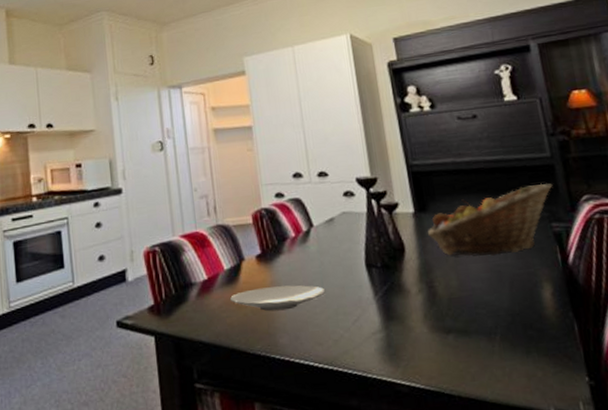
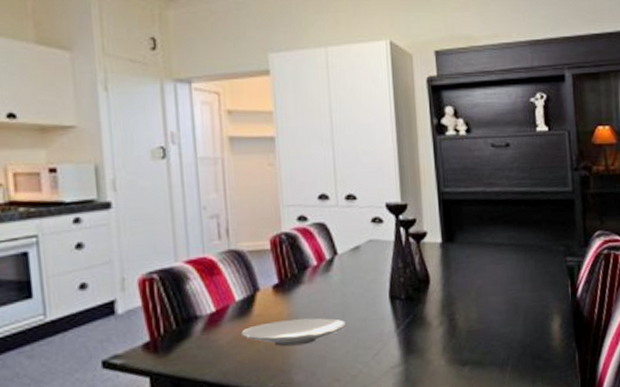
fruit basket: present [427,183,553,257] -> none [452,217,571,290]

